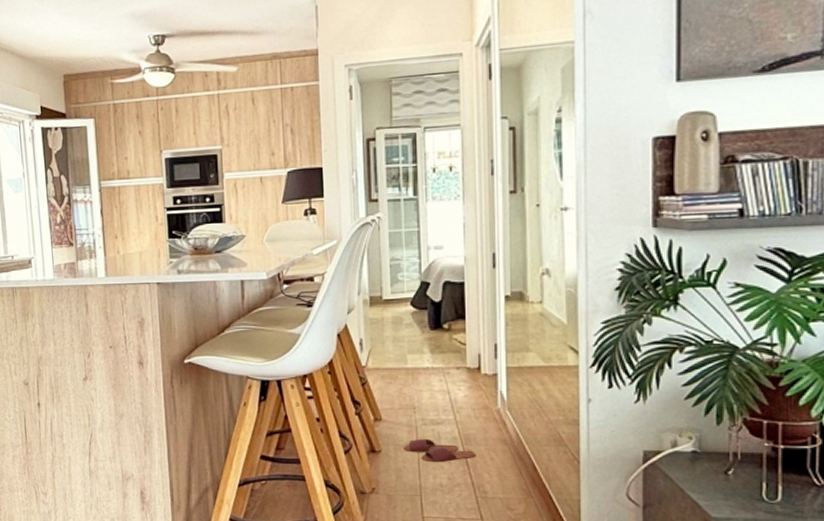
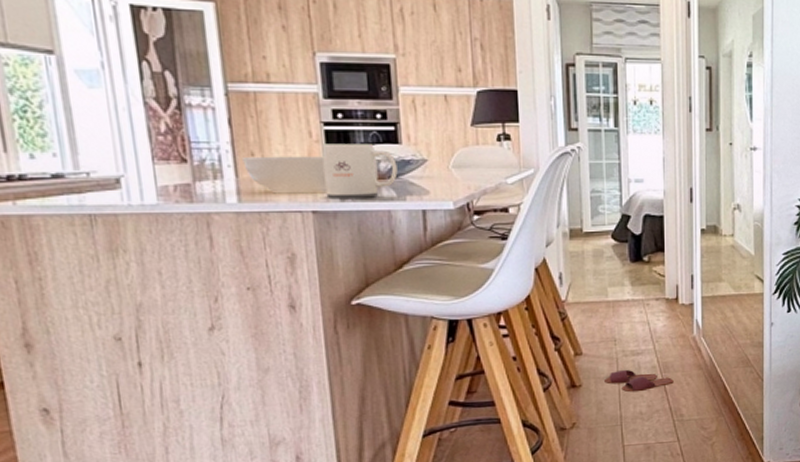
bowl: none [108,236,168,269] -> present [241,156,327,194]
mug: none [164,224,222,272] -> present [321,144,398,198]

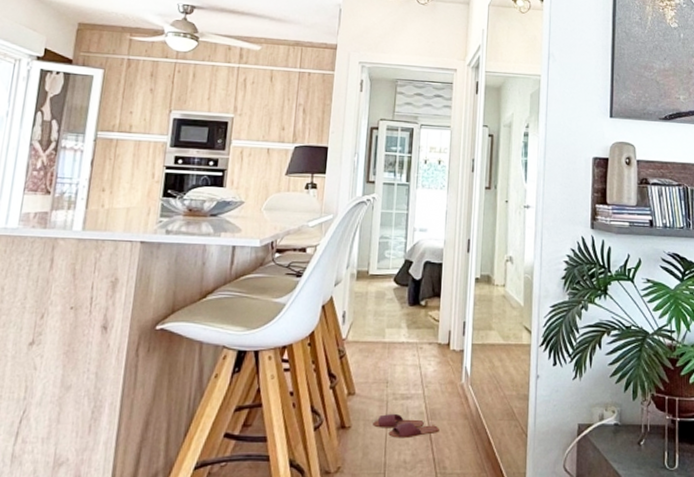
bowl: present [241,156,327,194] -> none [93,191,161,227]
mug: present [321,144,398,198] -> none [155,184,219,233]

